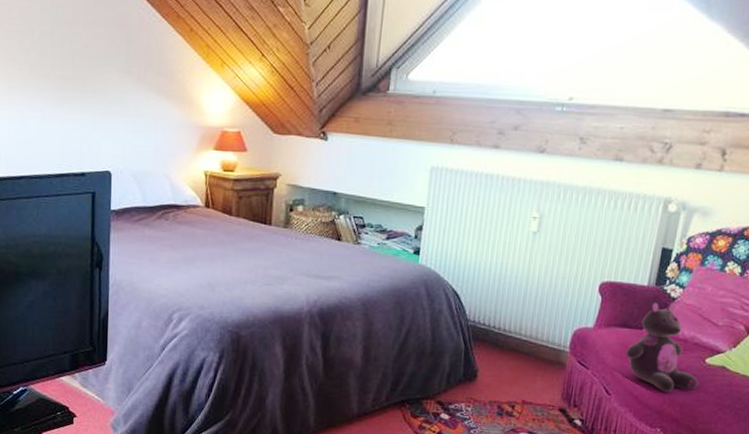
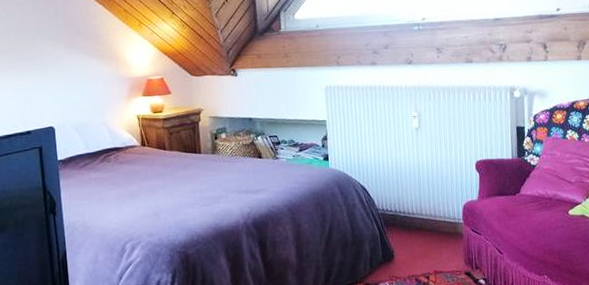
stuffed animal: present [626,302,699,392] -> none [507,169,568,244]

